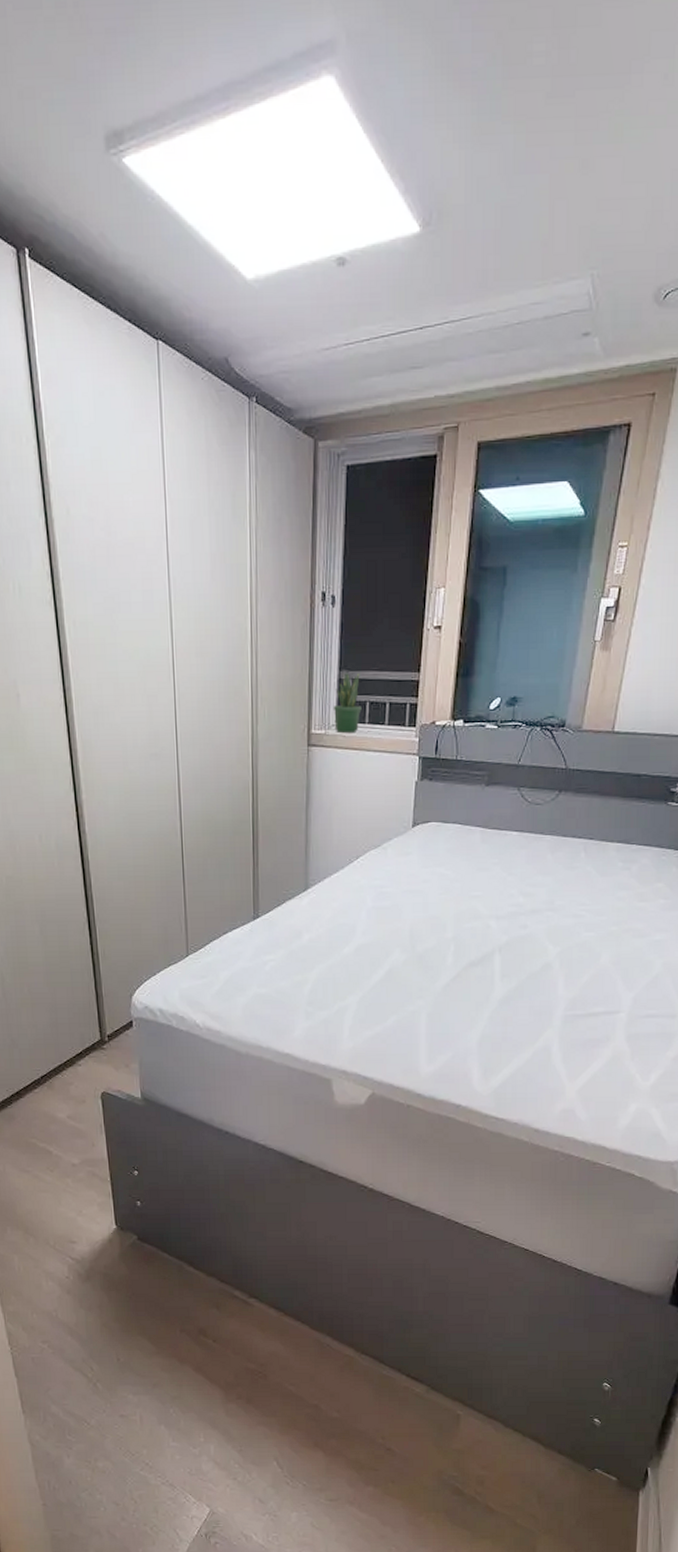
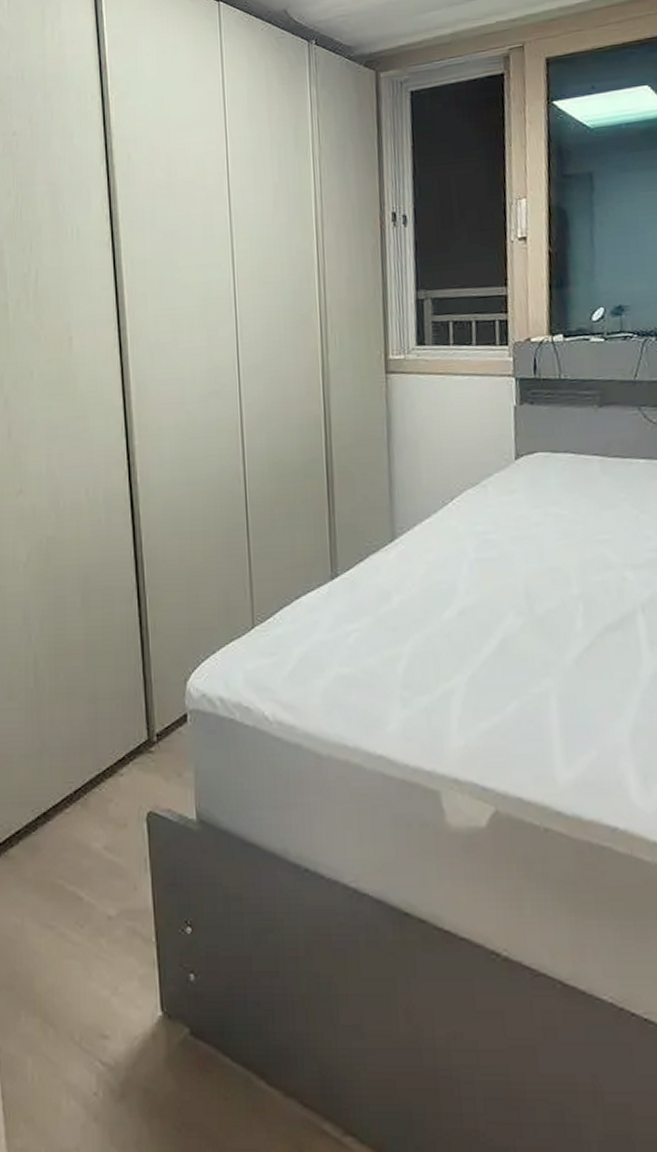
planter: present [333,672,362,734] -> none [411,291,445,358]

